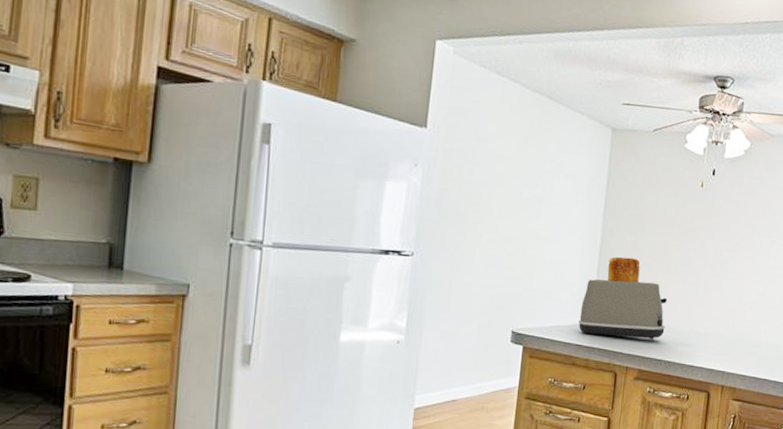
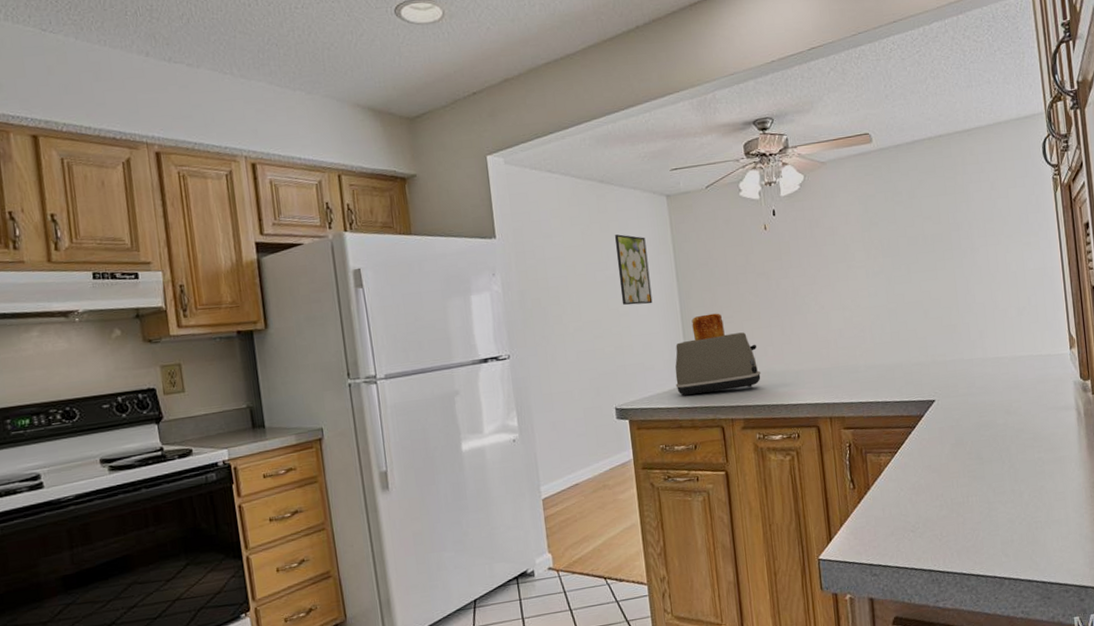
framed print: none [543,155,581,234] -> present [615,234,653,305]

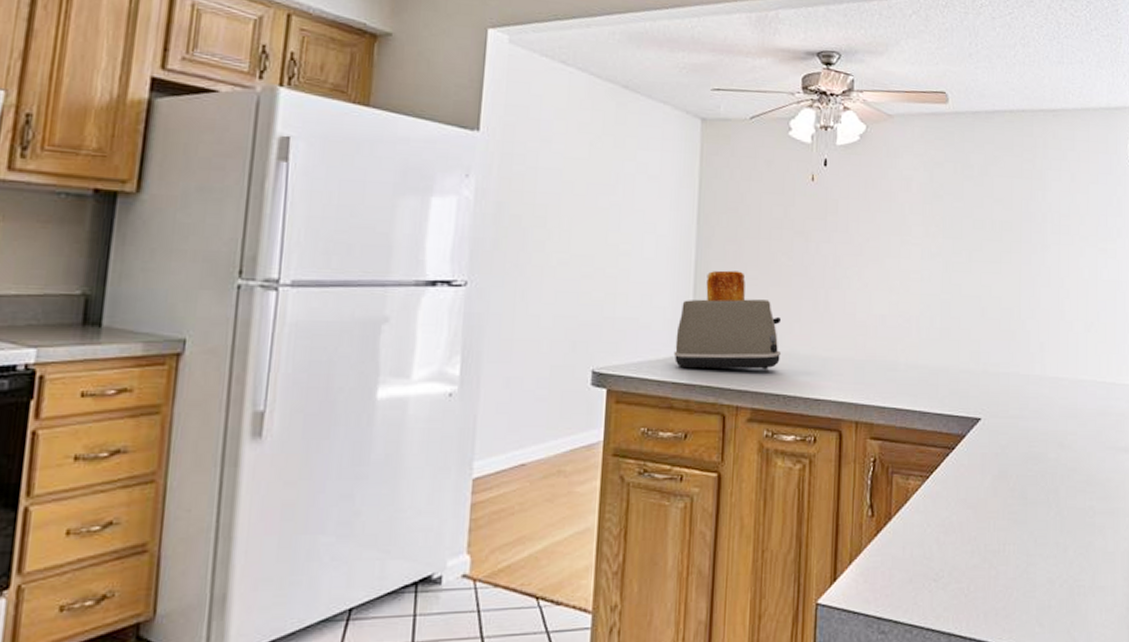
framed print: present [615,234,653,305] -> none [624,154,667,246]

